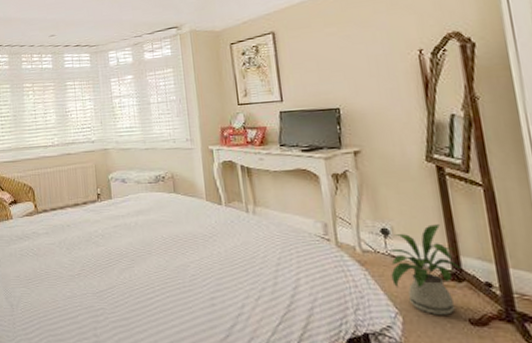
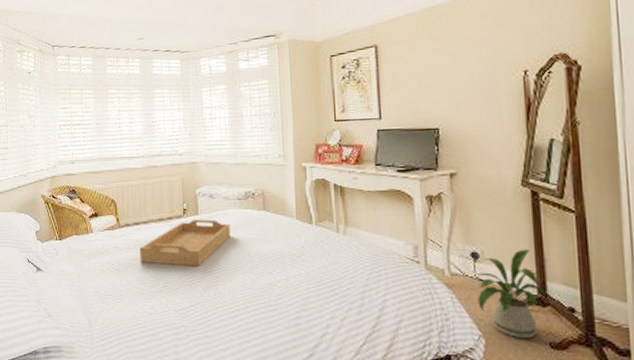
serving tray: none [57,203,143,249] -> present [139,219,230,266]

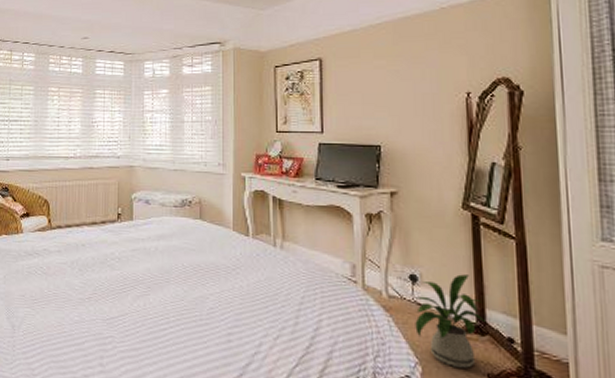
serving tray: present [139,219,230,266] -> none [70,225,165,274]

